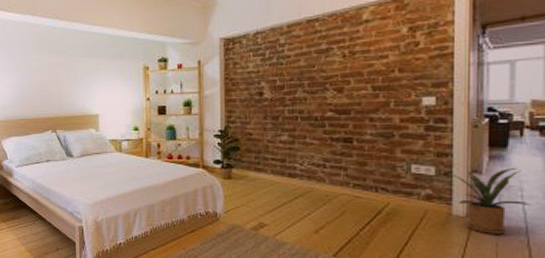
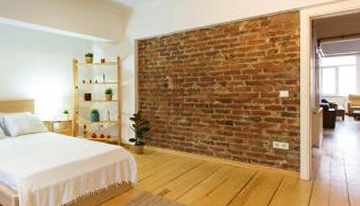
house plant: present [442,168,530,234] -> none [293,144,349,192]

